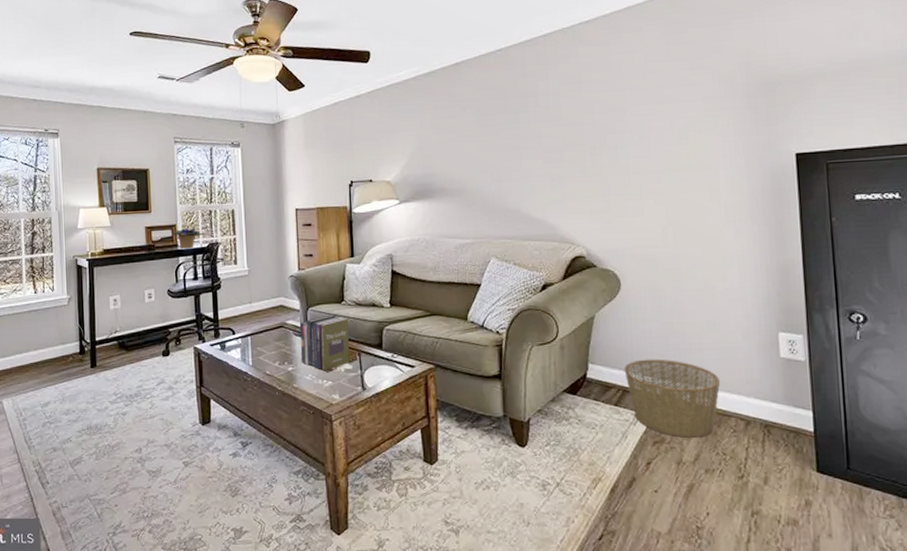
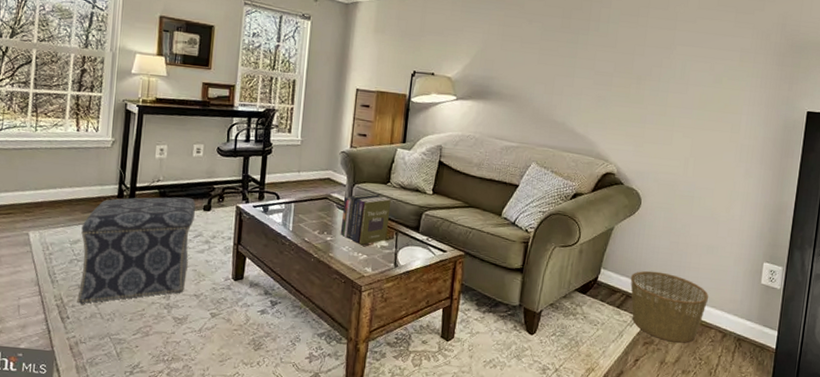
ottoman: none [50,344,155,467] -> present [77,197,196,304]
potted flower: present [172,228,203,249] -> none [230,90,261,111]

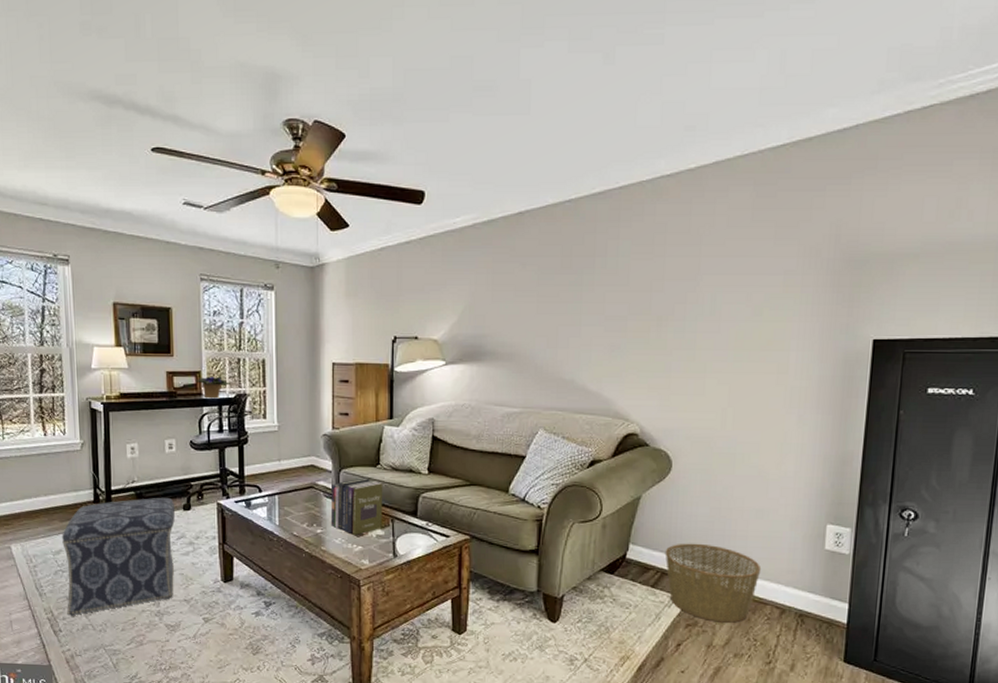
potted flower: none [230,90,261,111] -> present [196,376,230,399]

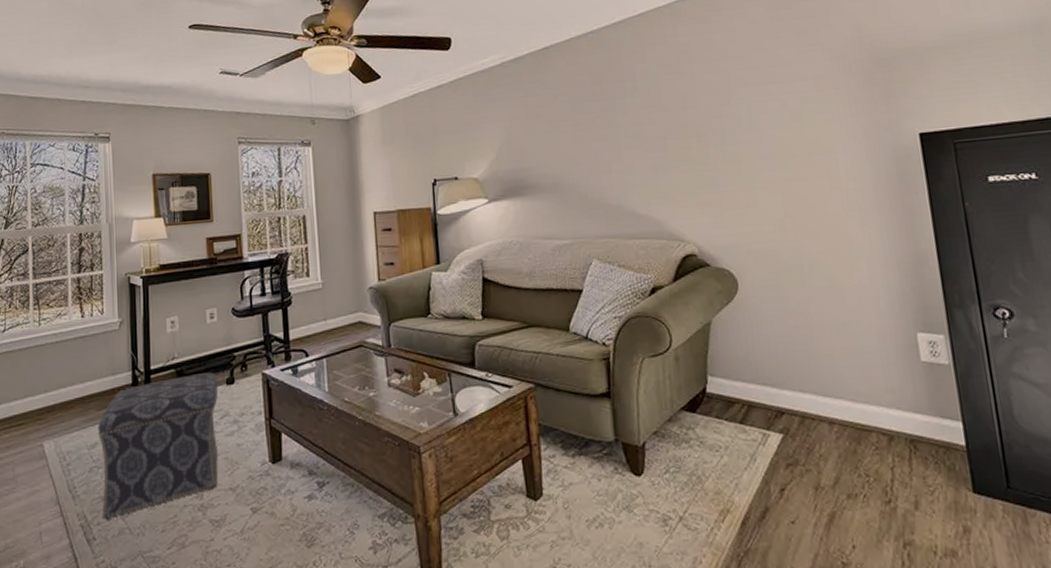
potted flower: present [196,376,230,399] -> none [237,237,271,262]
books: present [330,478,383,535] -> none [382,330,439,395]
basket: present [665,543,762,623] -> none [747,368,857,458]

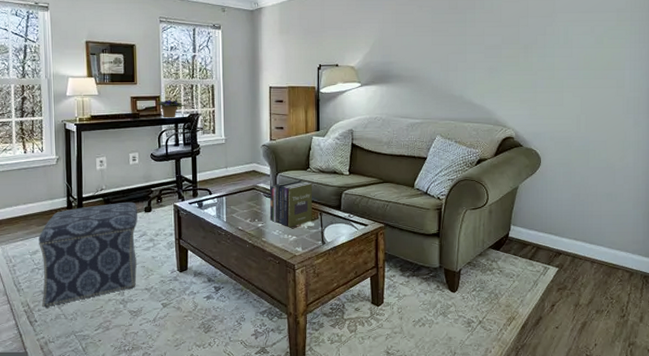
potted flower: none [237,237,271,262] -> present [156,99,185,118]
books: none [382,330,439,395] -> present [269,179,313,227]

